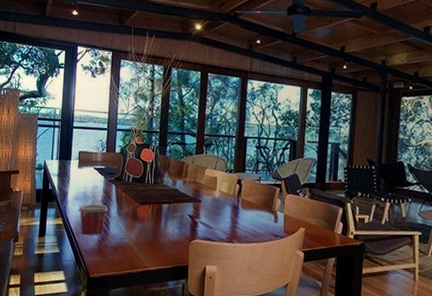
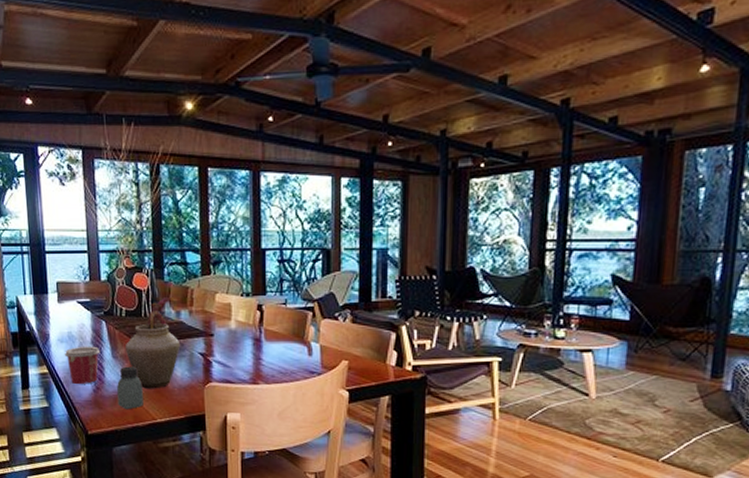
saltshaker: none [118,222,140,259] -> present [117,366,143,410]
vase: none [129,169,174,243] -> present [126,297,181,389]

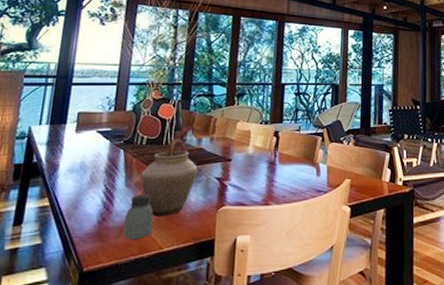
cup: present [64,346,101,384] -> none [71,175,114,216]

